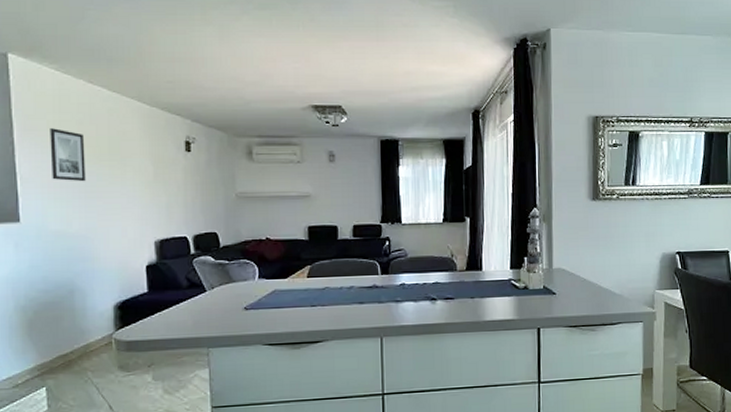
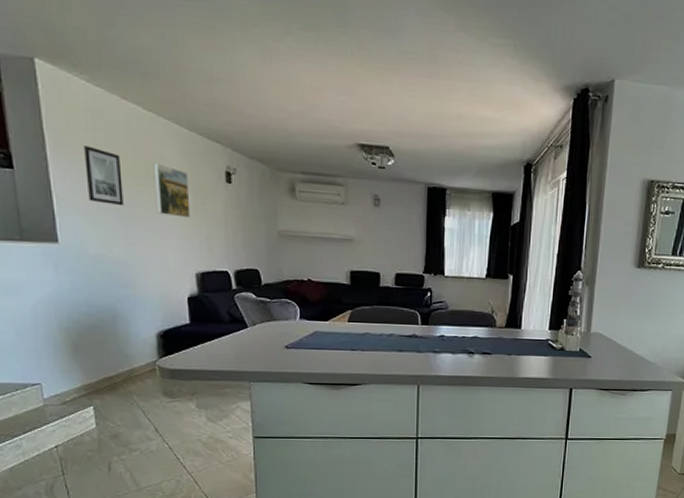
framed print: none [115,139,151,188] -> present [153,163,191,218]

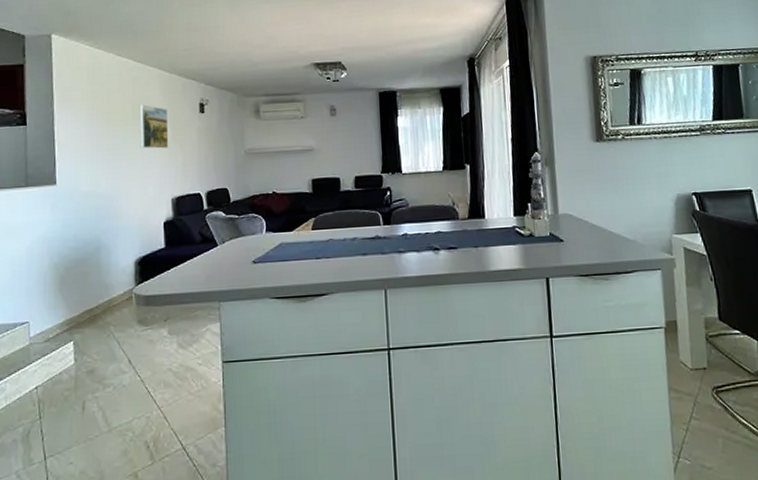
wall art: present [84,146,124,206] -> none [83,98,113,146]

